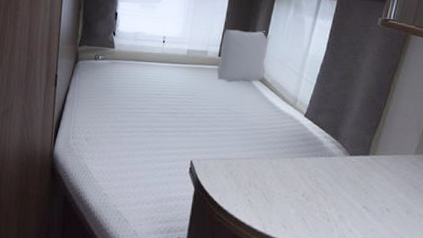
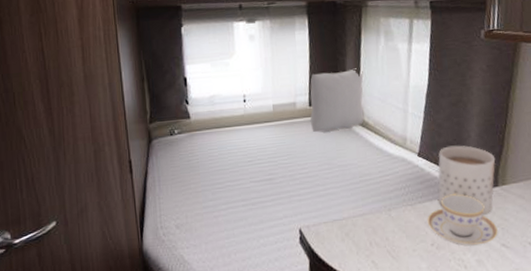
teacup: none [302,154,362,204] -> present [427,193,498,246]
mug: none [314,112,371,178] -> present [437,145,496,215]

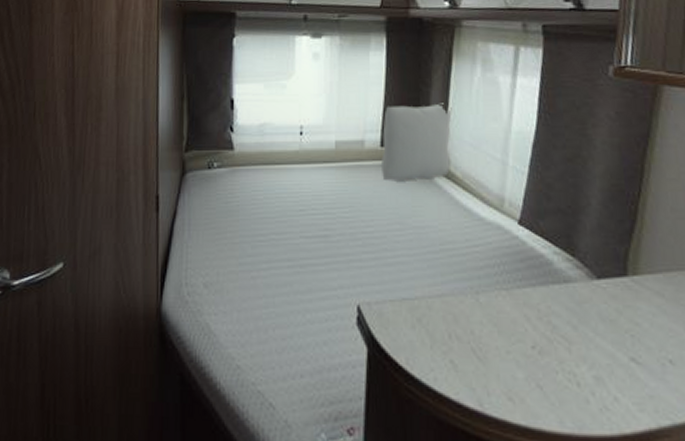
teacup: present [427,193,498,246] -> none [527,279,626,356]
mug: present [437,145,496,215] -> none [542,214,625,314]

